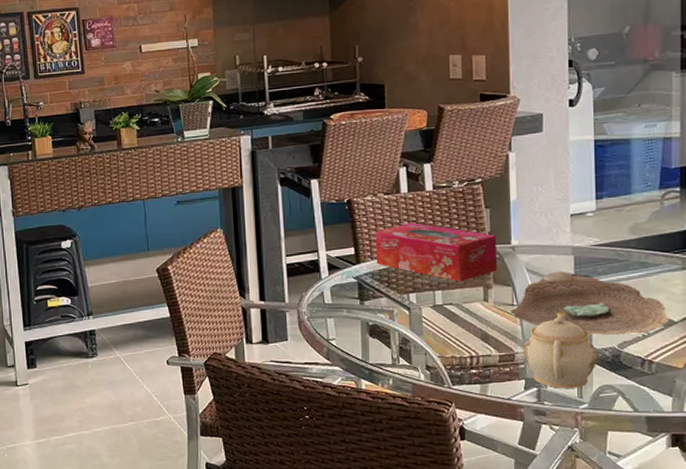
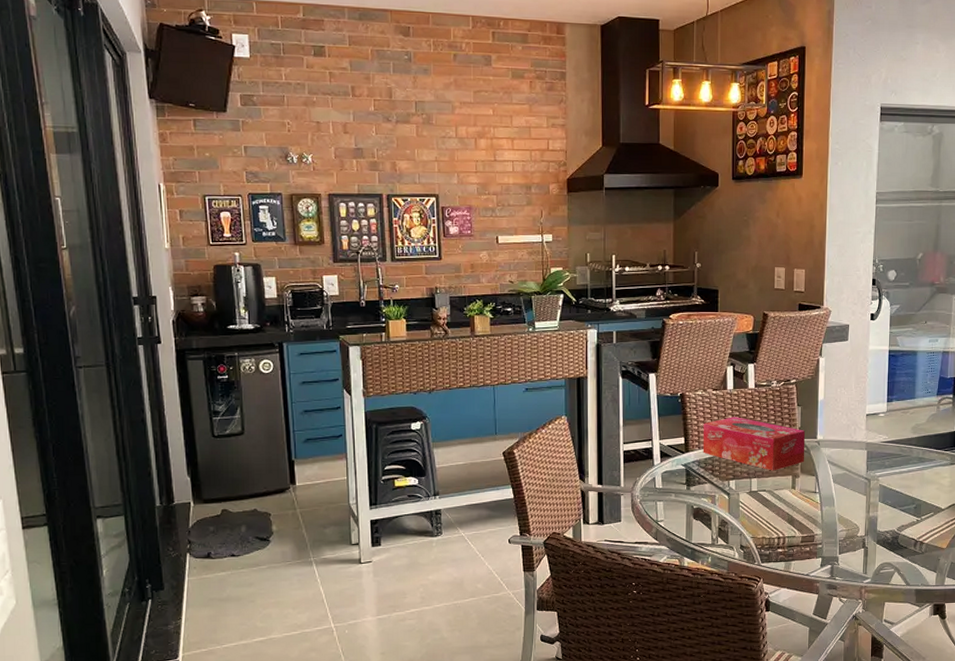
decorative bowl: present [510,271,669,336] -> none [813,463,938,521]
teapot: present [522,312,598,389] -> none [821,499,881,566]

